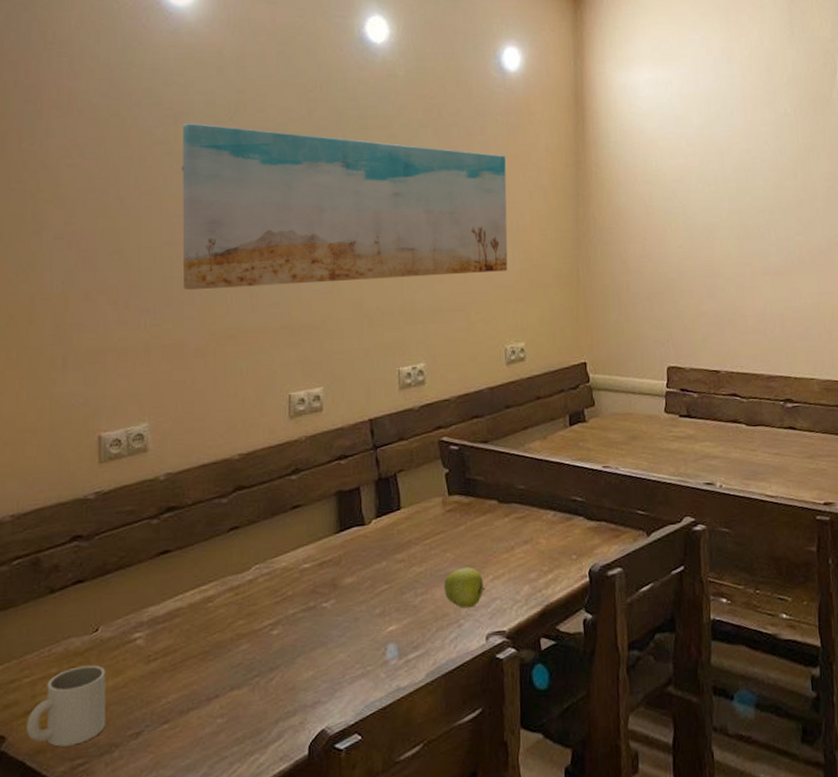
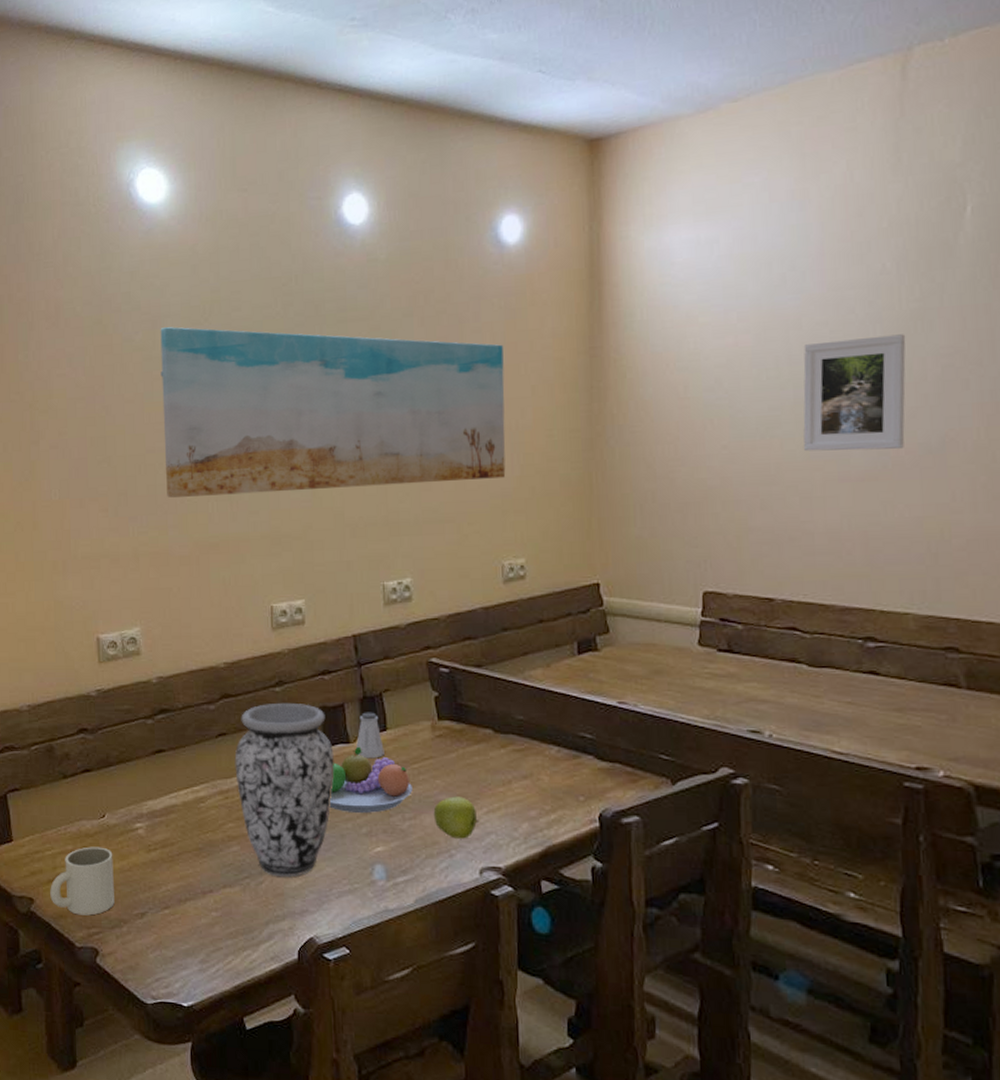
vase: none [247,490,349,670] -> present [234,702,334,877]
fruit bowl: none [343,527,424,595] -> present [329,746,413,813]
saltshaker: none [371,492,398,539] -> present [356,712,384,759]
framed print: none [734,162,805,251] -> present [803,334,906,452]

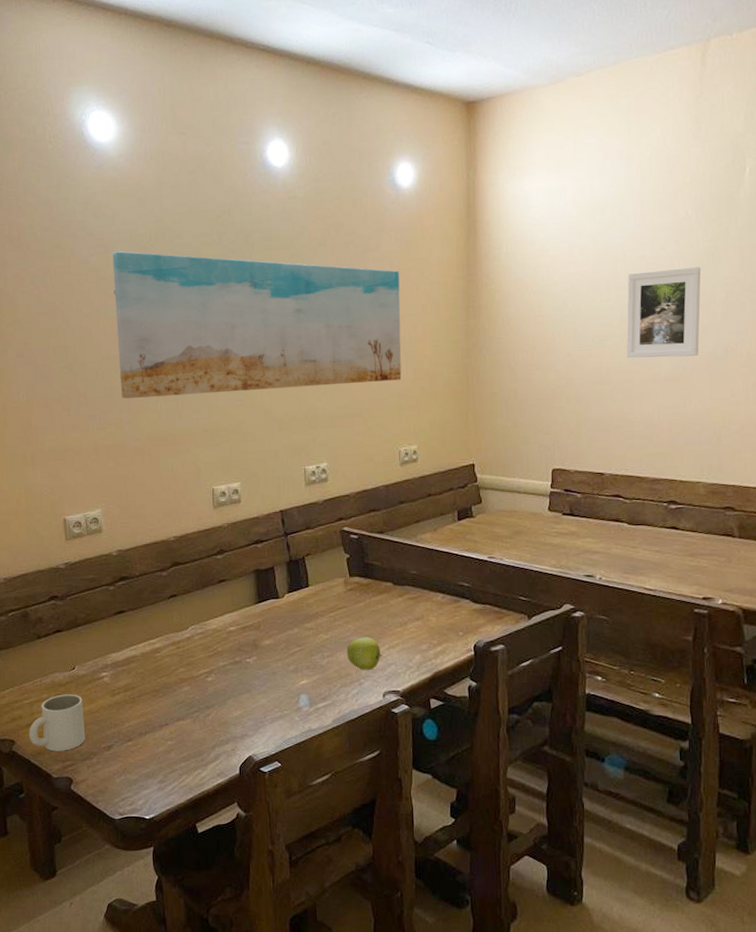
vase: present [234,702,334,877] -> none [184,567,267,709]
fruit bowl: present [329,746,413,813] -> none [263,600,330,654]
saltshaker: present [356,712,384,759] -> none [284,572,307,610]

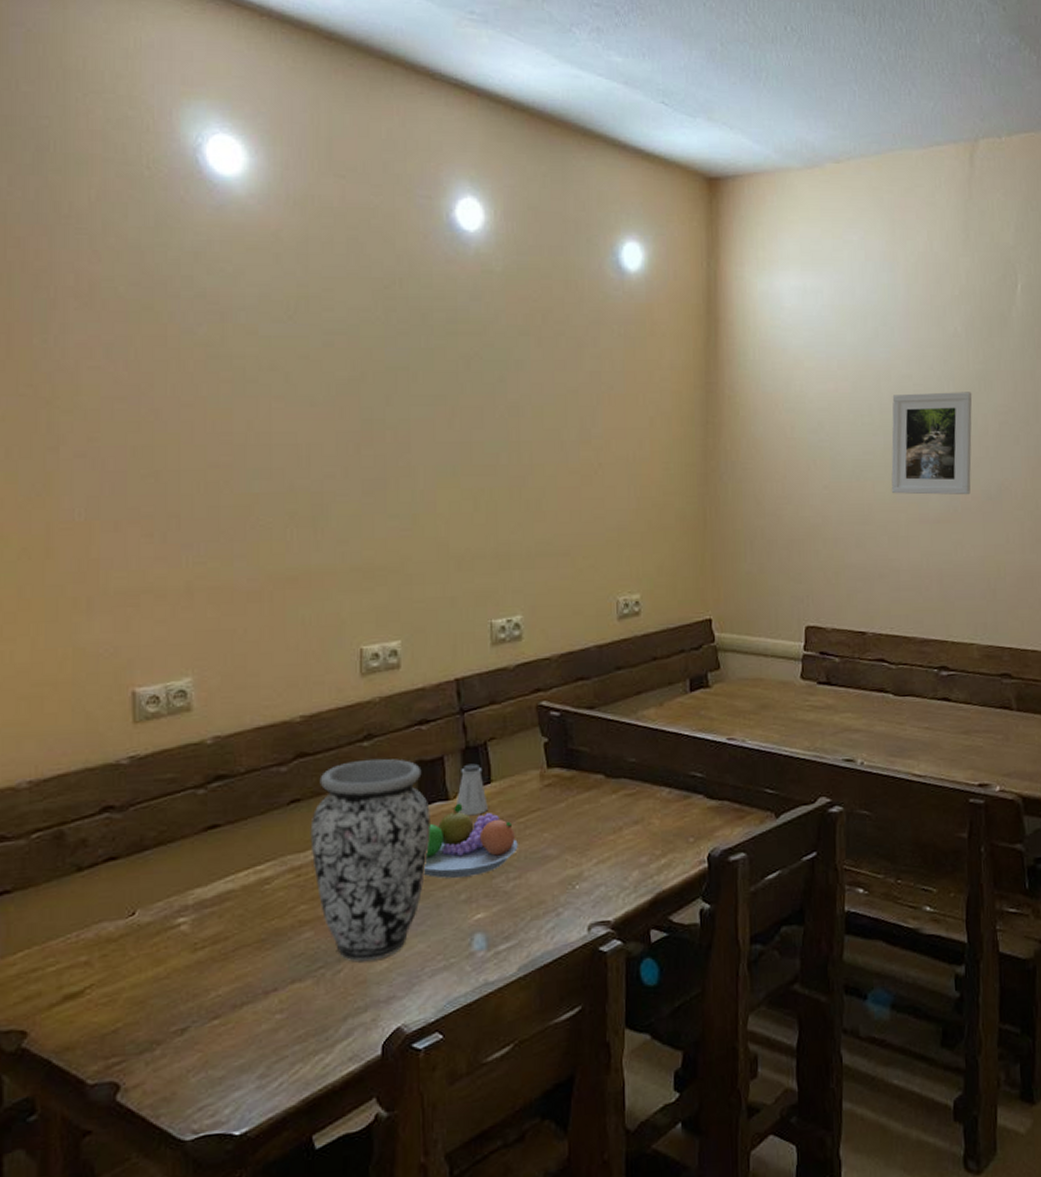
mug: present [29,694,85,751] -> none [52,953,145,1044]
wall art: present [112,251,402,399] -> none [230,322,623,522]
vase: none [184,567,267,709] -> present [310,758,430,962]
fruit bowl: none [263,600,330,654] -> present [423,803,518,879]
saltshaker: none [284,572,307,610] -> present [457,763,488,816]
apple: present [346,637,383,670] -> none [540,849,589,895]

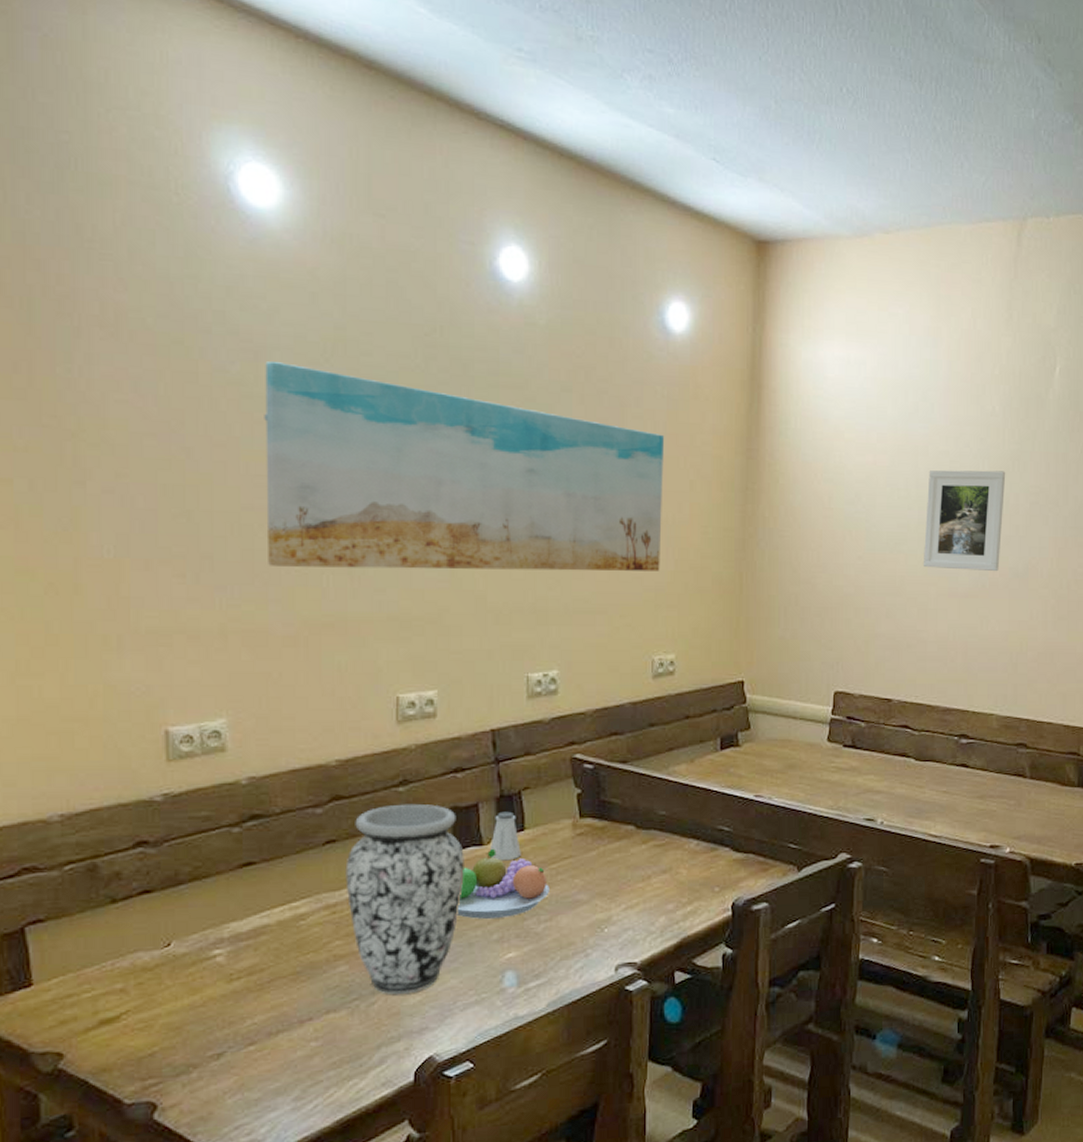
wall art: none [230,322,623,522] -> present [264,361,664,571]

